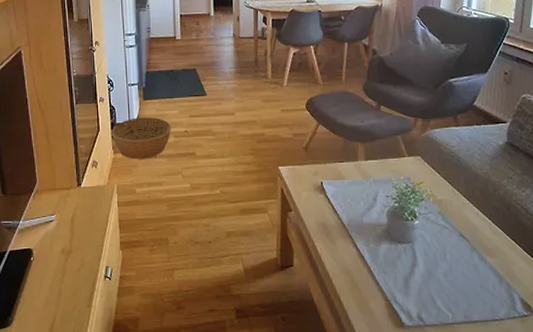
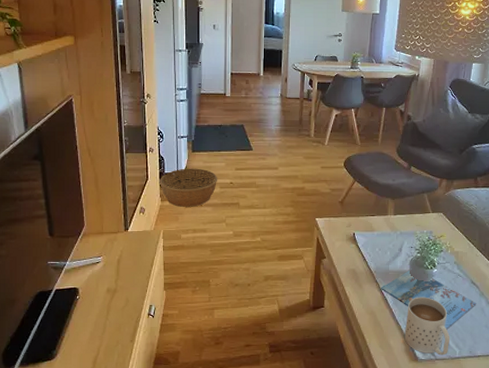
magazine: none [356,220,469,291] -> present [381,268,477,330]
mug: none [386,252,441,321] -> present [404,297,451,356]

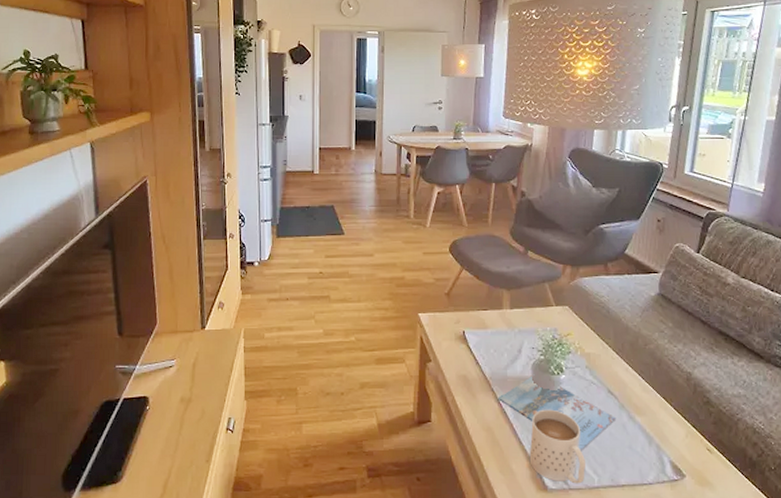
basket: present [160,168,218,207] -> none [241,256,306,301]

